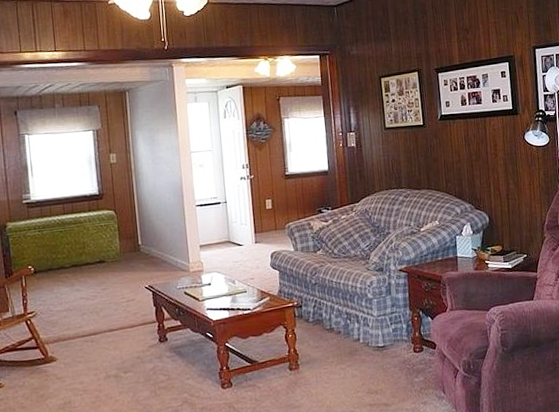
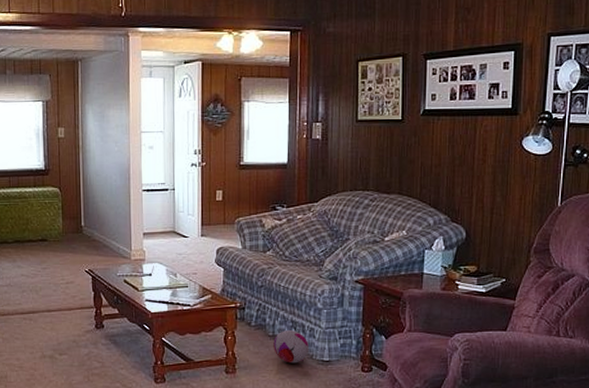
plush toy: none [331,321,365,353] -> present [273,330,310,364]

